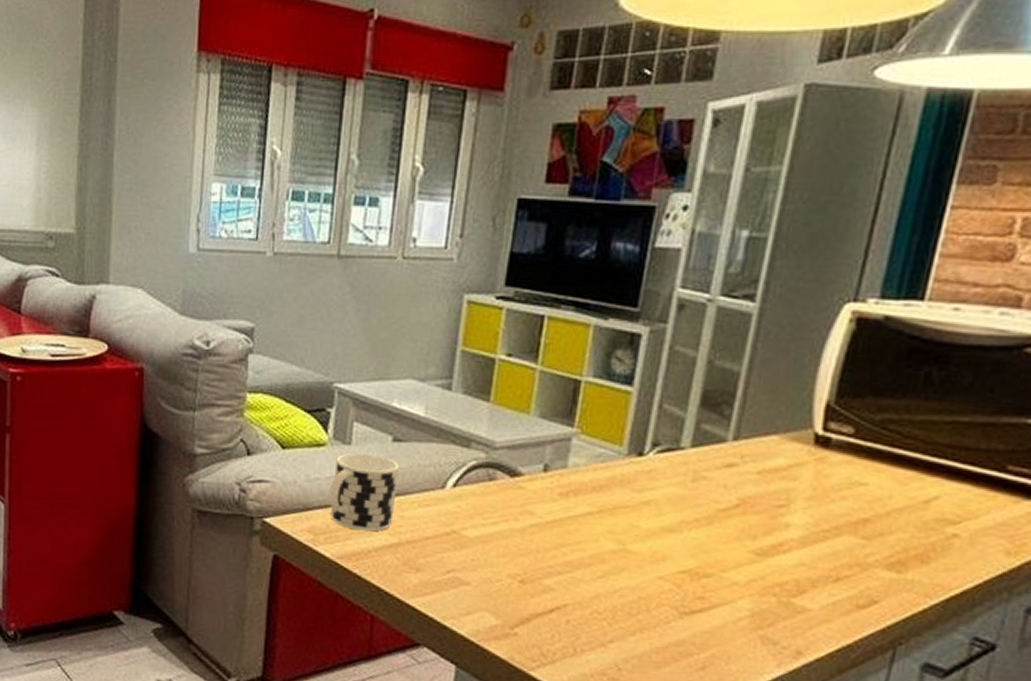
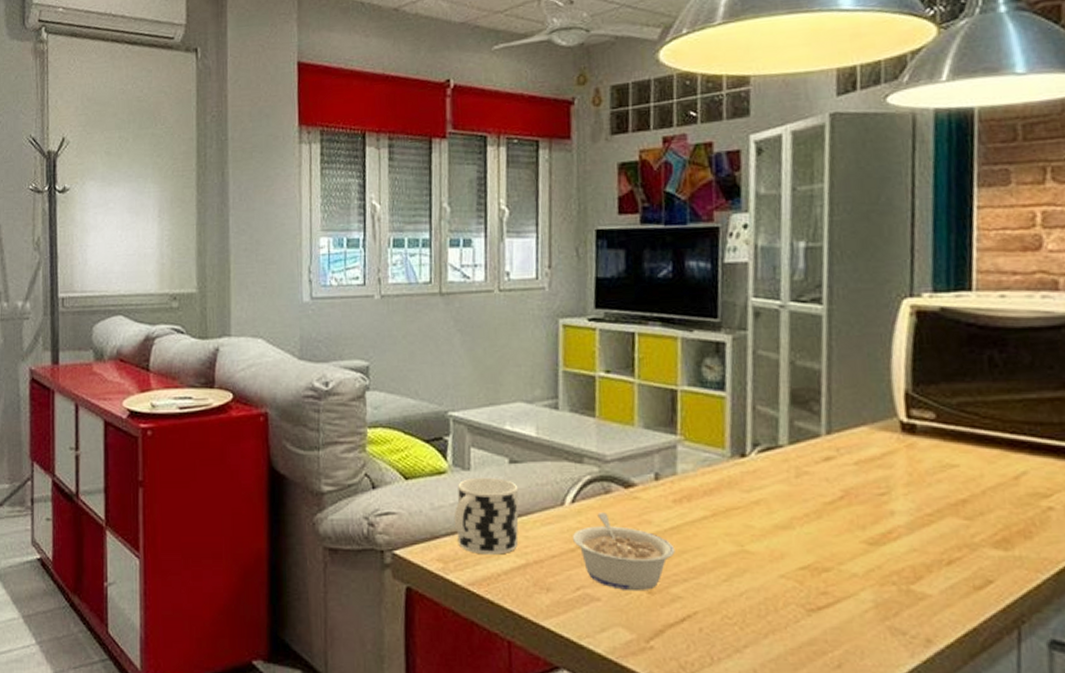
legume: none [448,499,554,580] -> present [572,513,675,592]

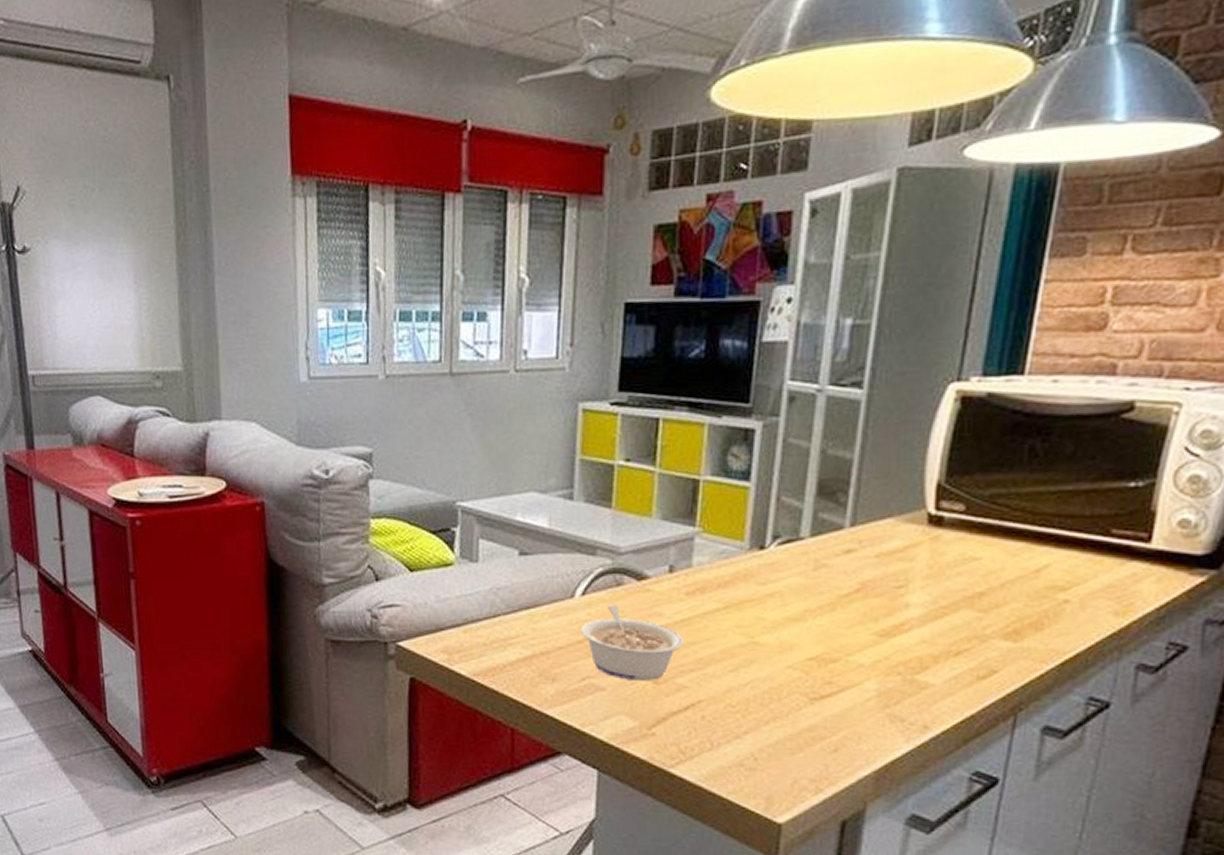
cup: present [454,477,519,555] -> none [460,569,528,646]

